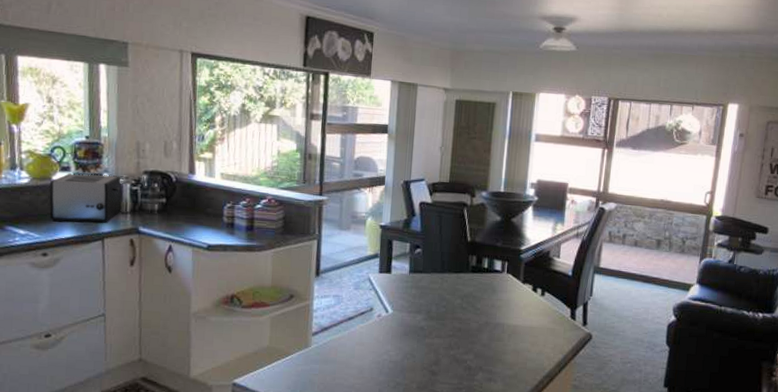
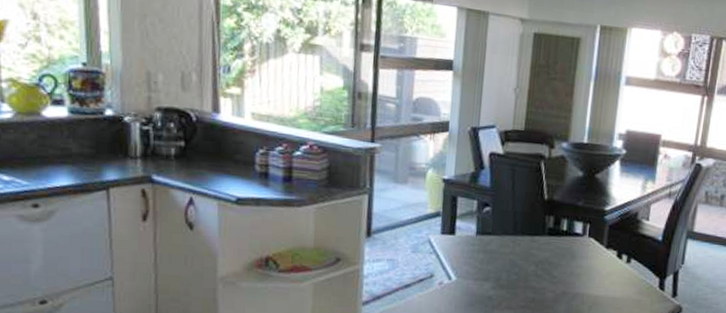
toaster: present [49,173,121,223] -> none [39,108,129,170]

